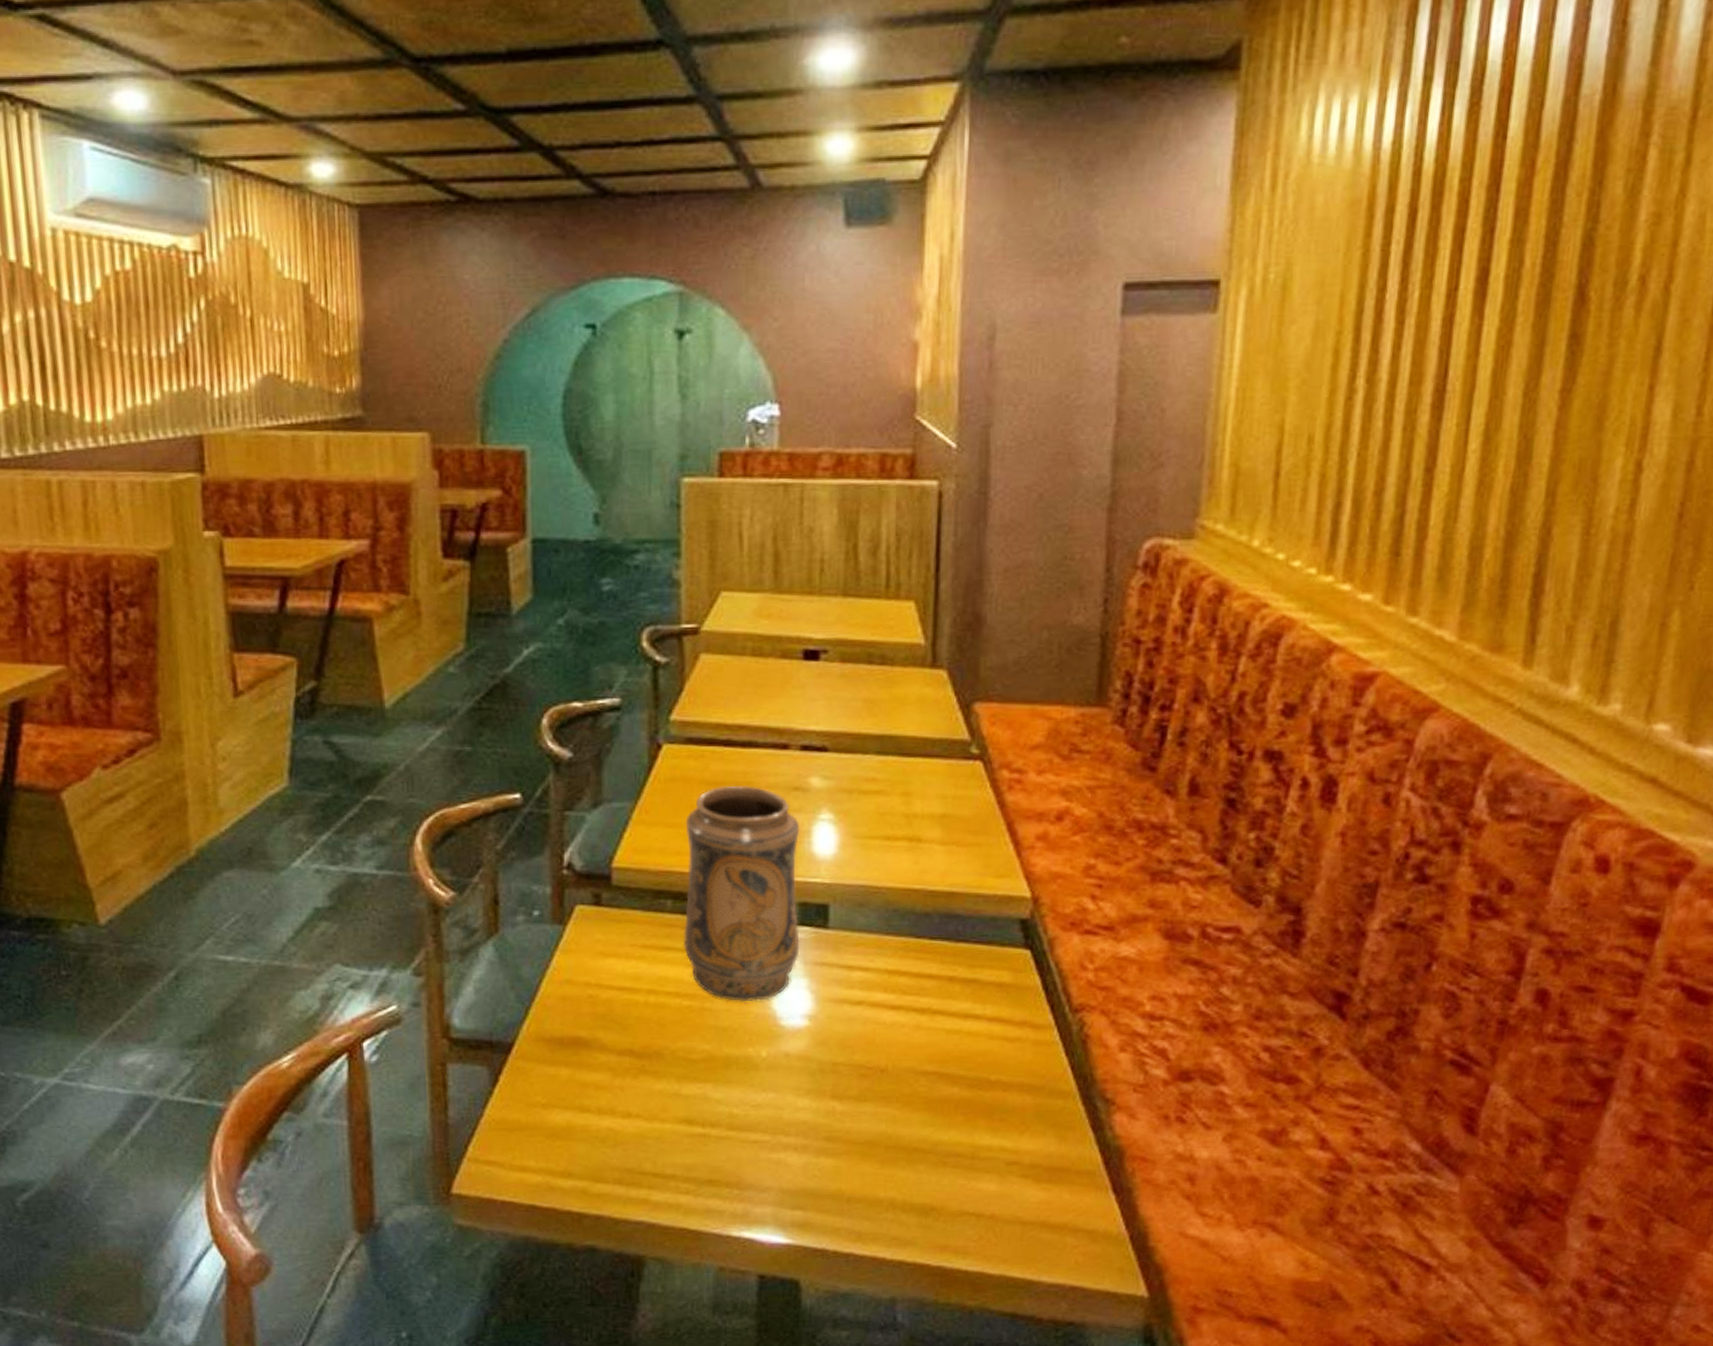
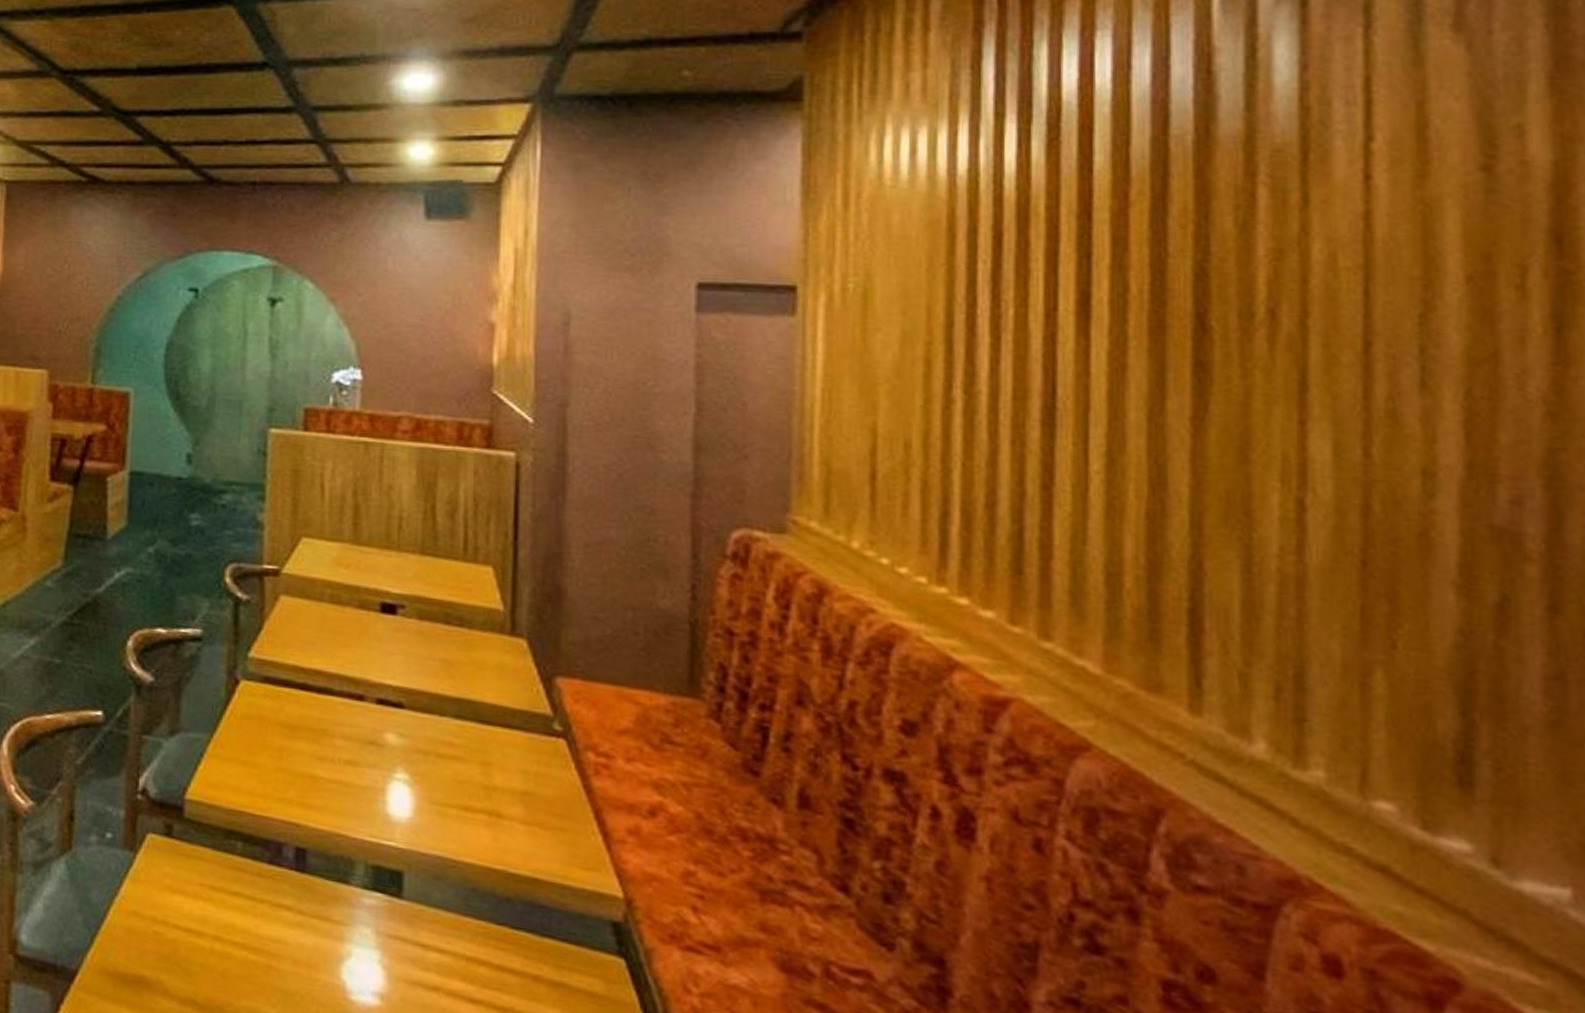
decorative vase: present [684,786,800,1001] -> none [252,730,375,968]

